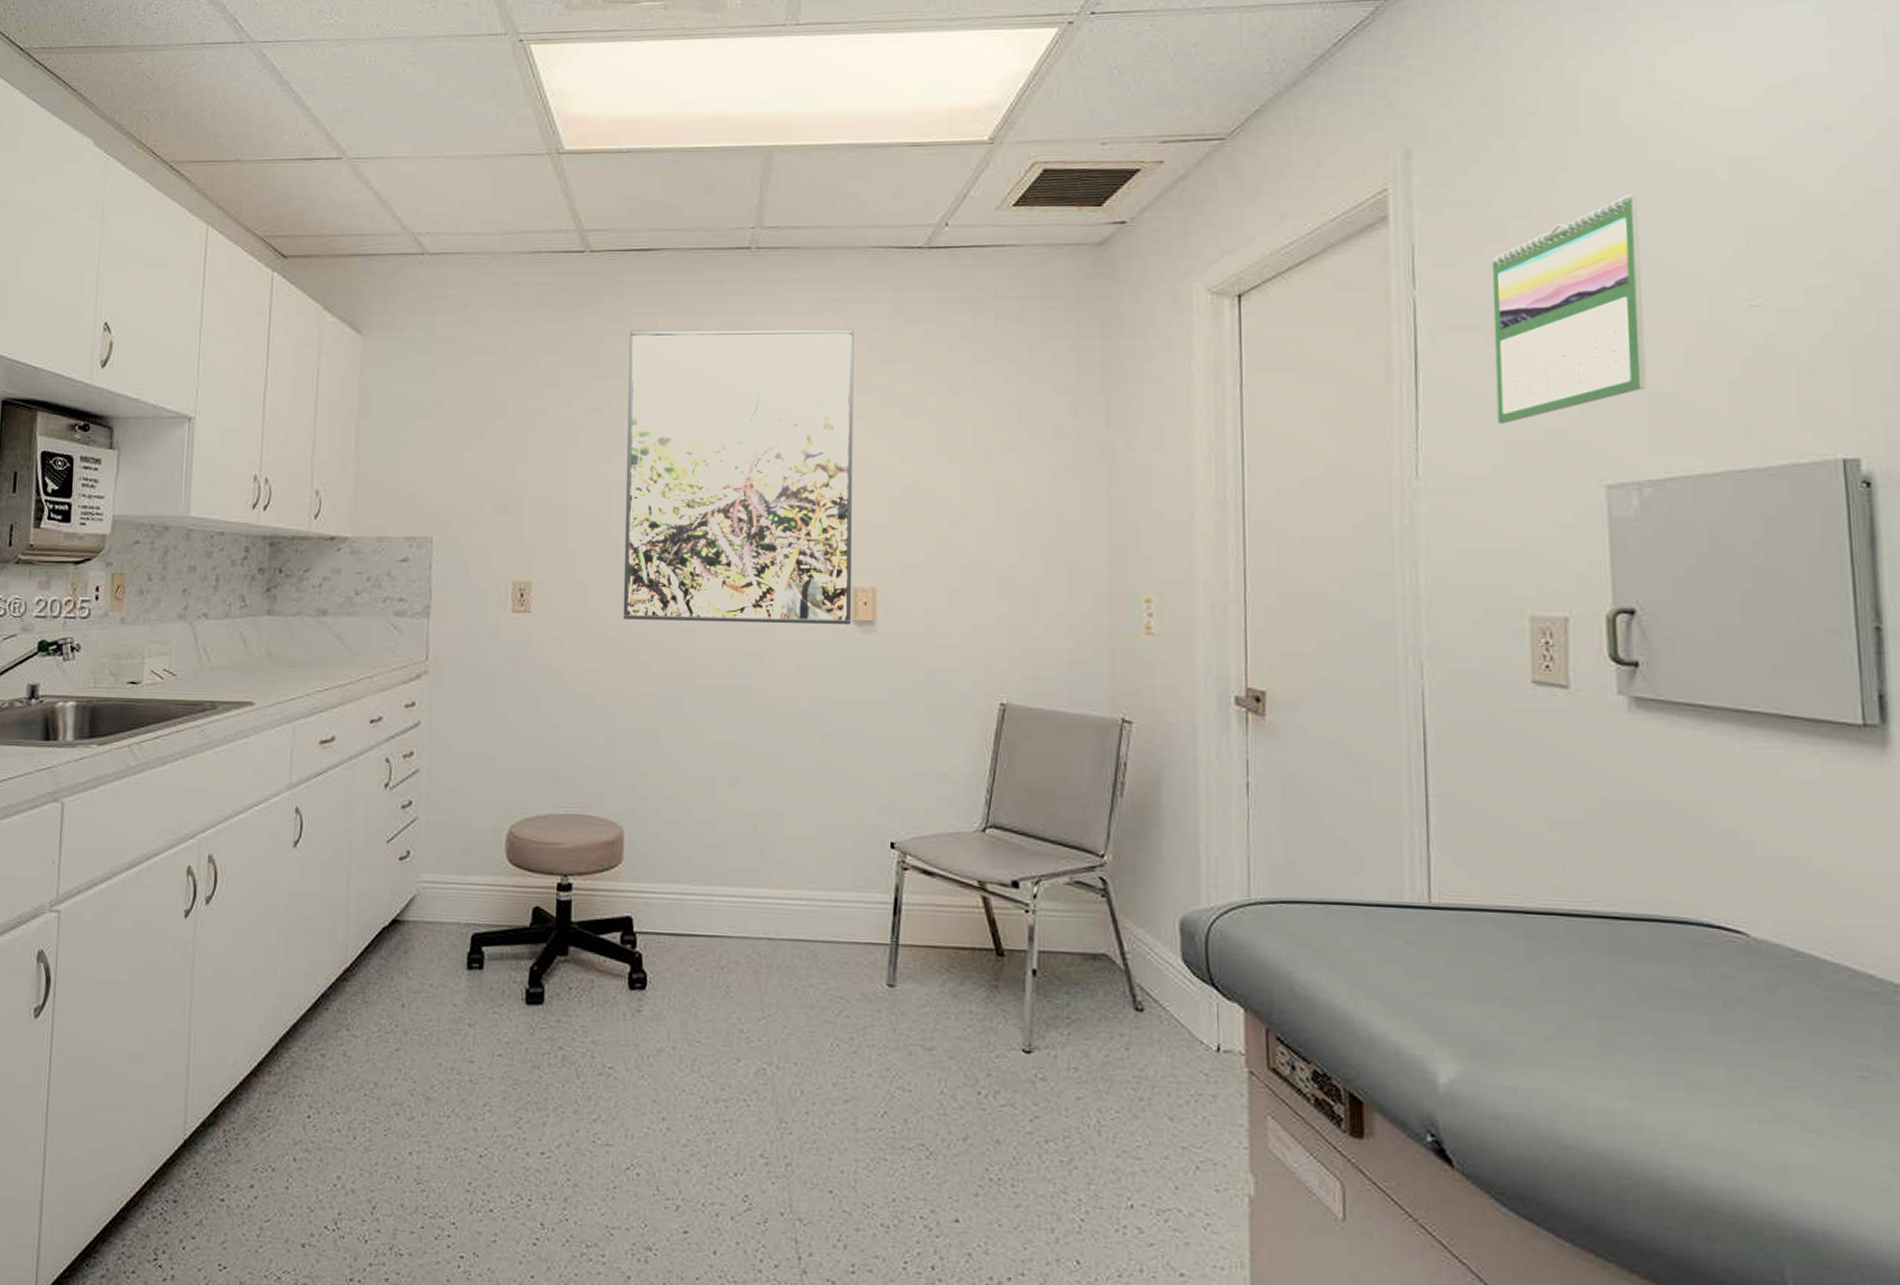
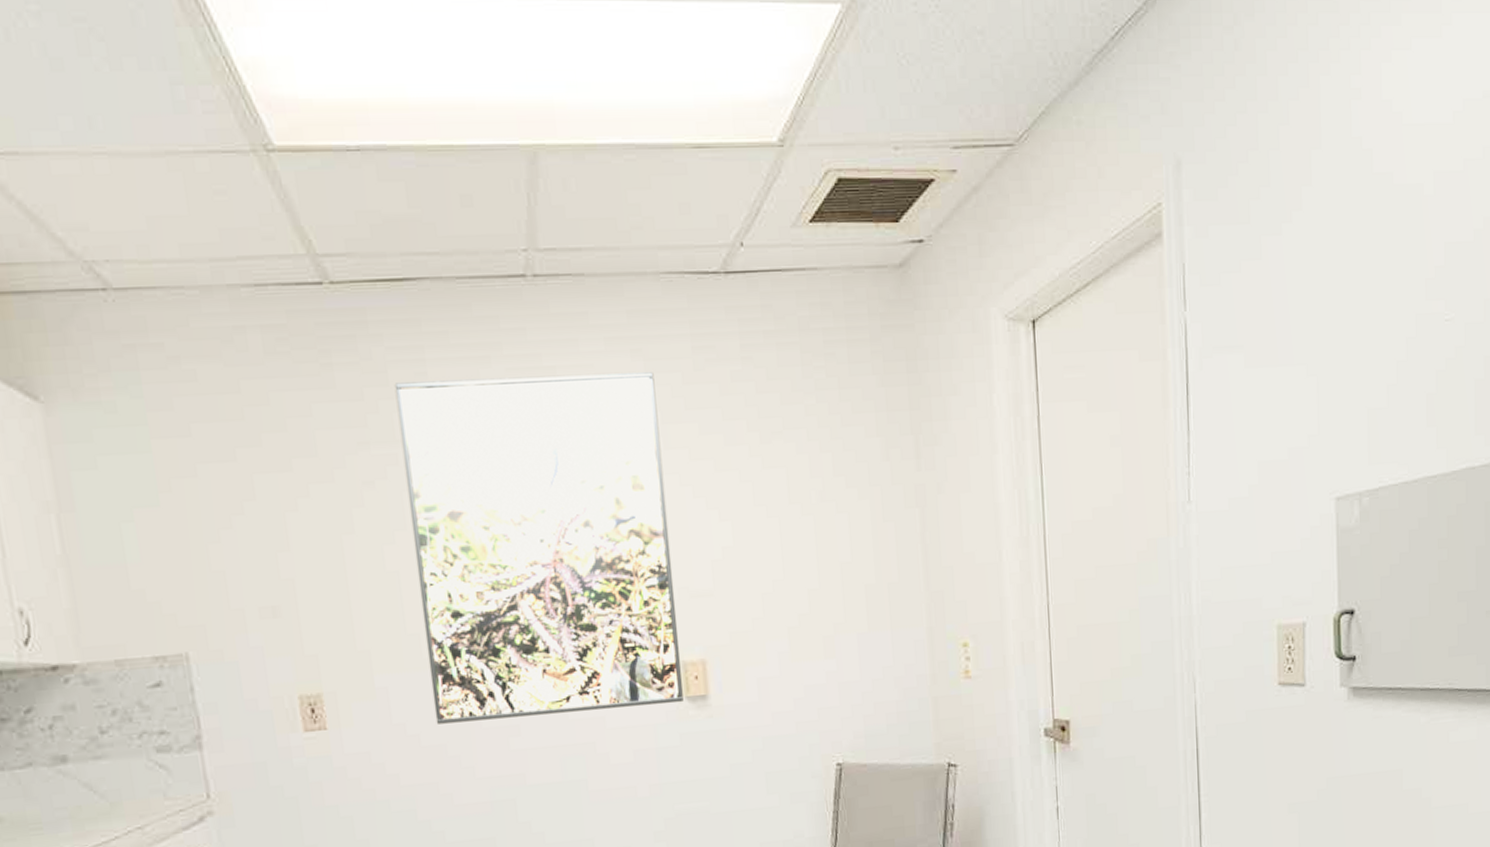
calendar: present [1492,194,1647,424] -> none [1249,209,1367,444]

